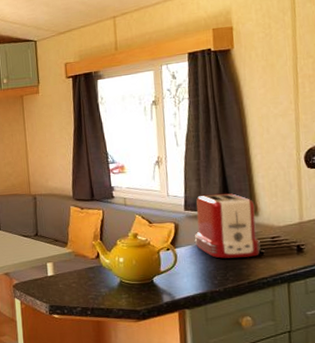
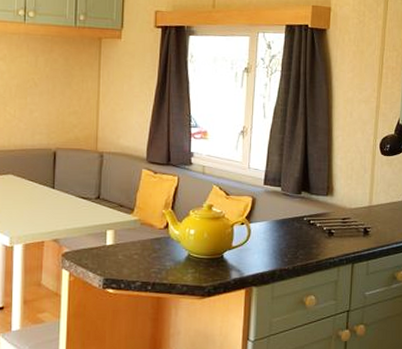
toaster: present [194,193,261,259] -> none [270,170,332,237]

